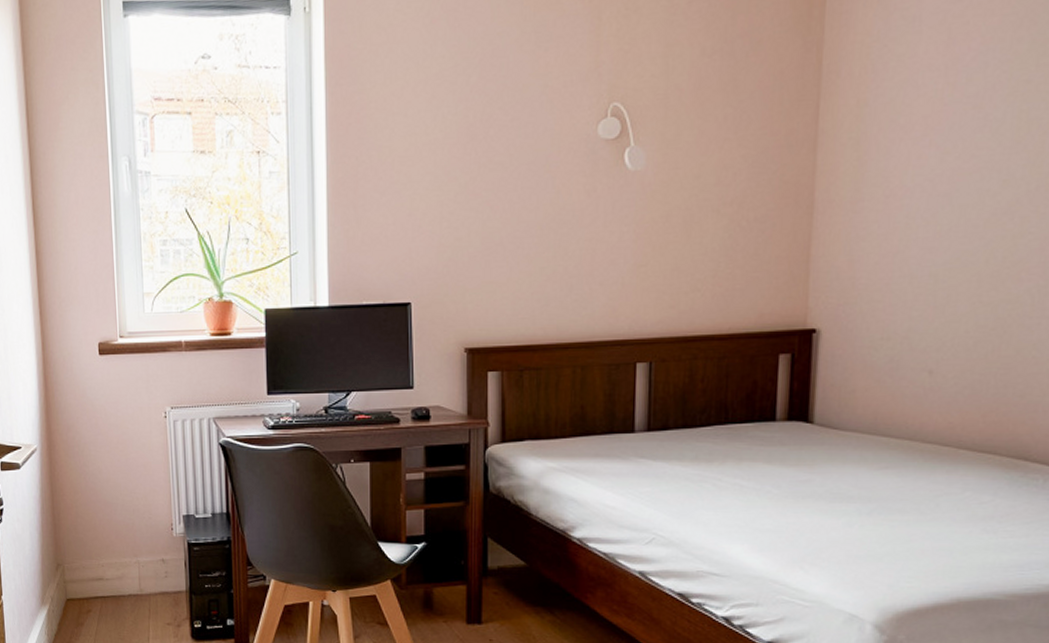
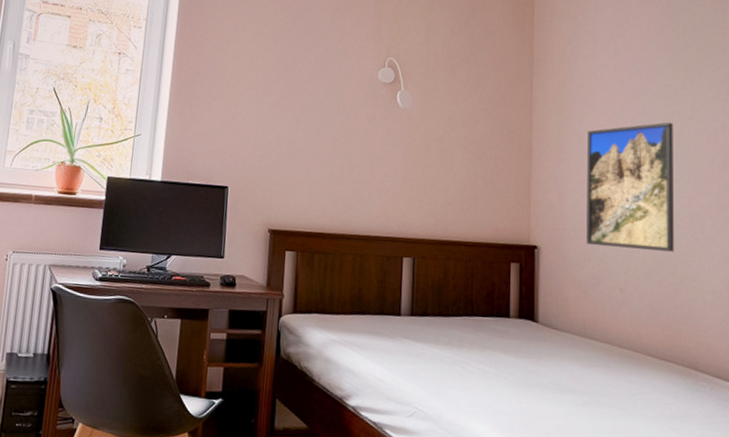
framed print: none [885,135,1029,319] -> present [586,122,674,252]

